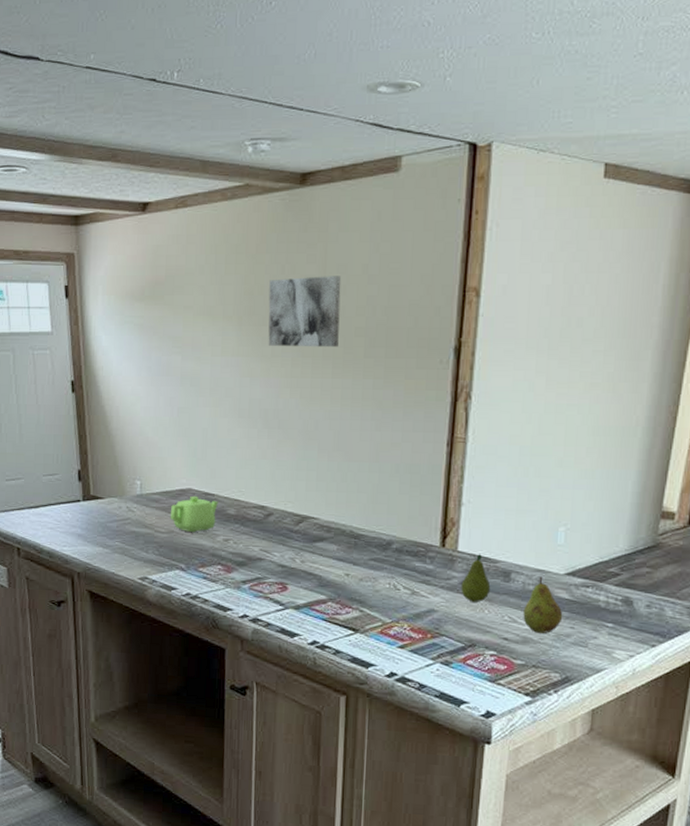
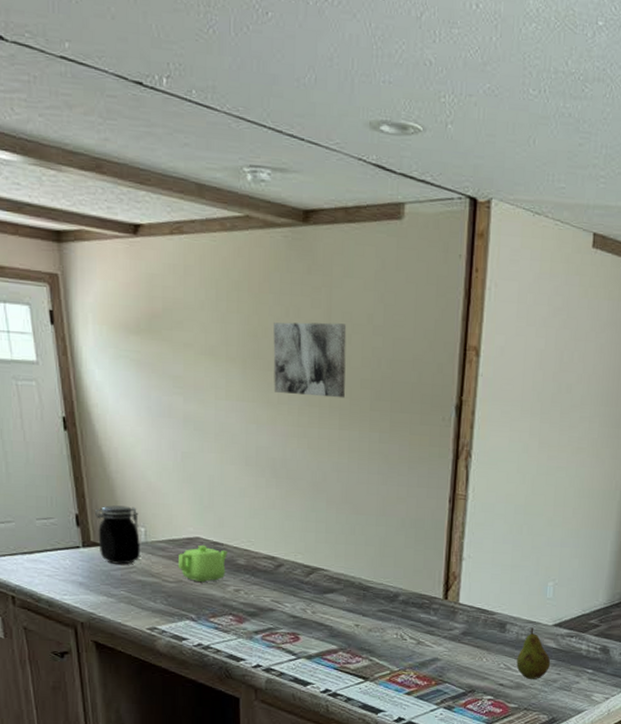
jar: none [96,460,136,516] -> present [95,505,140,565]
fruit: present [461,554,491,602] -> none [462,606,488,651]

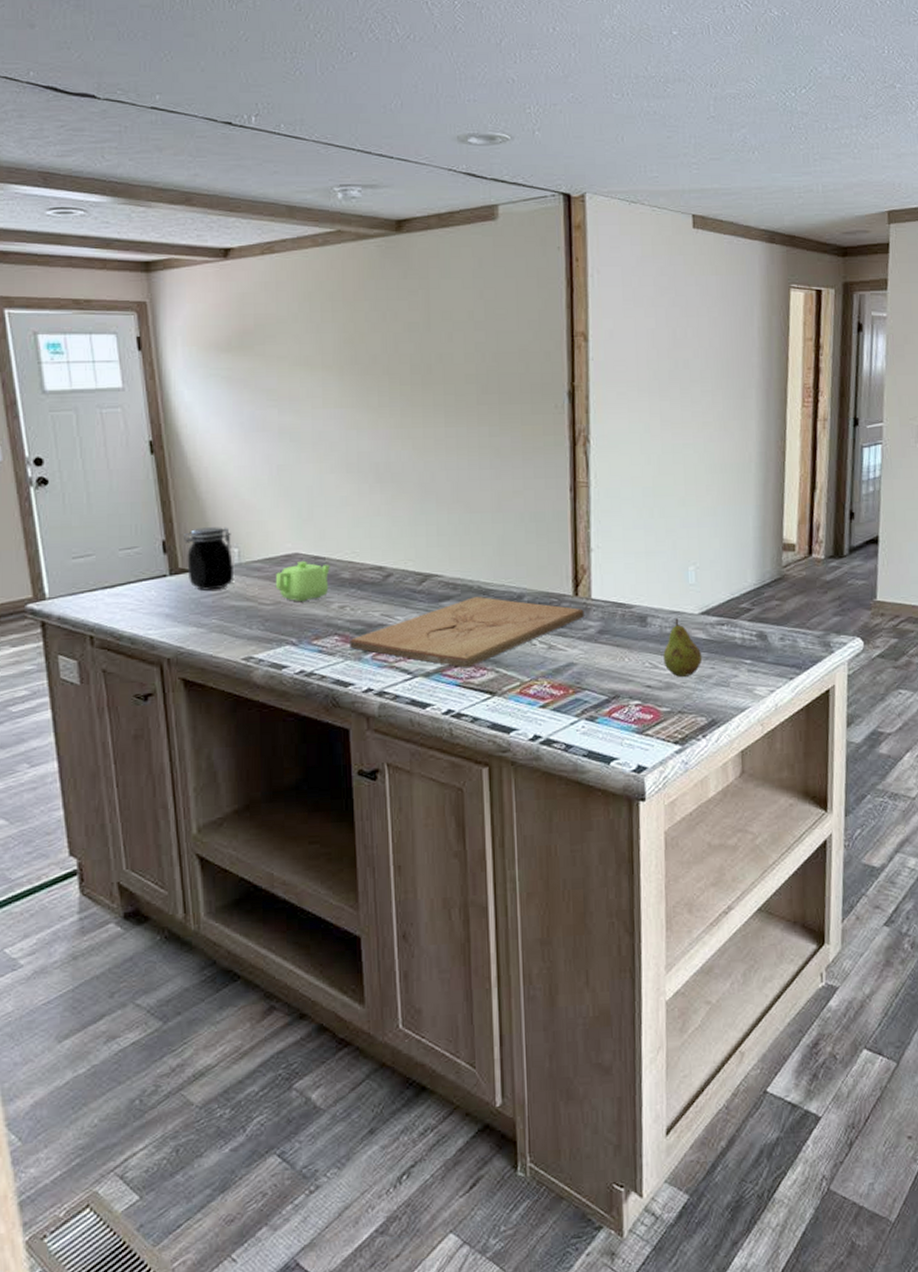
cutting board: none [242,591,452,655] -> present [348,596,585,668]
wall art: present [273,322,347,399] -> none [370,322,449,396]

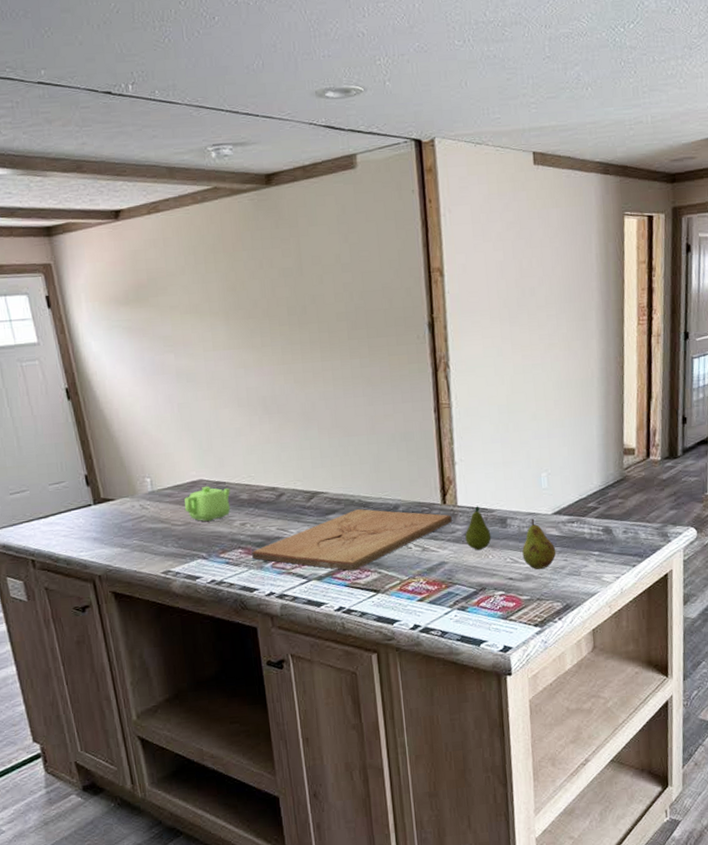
jar: present [184,527,233,591] -> none [103,460,149,516]
fruit: none [598,600,629,651] -> present [465,506,492,550]

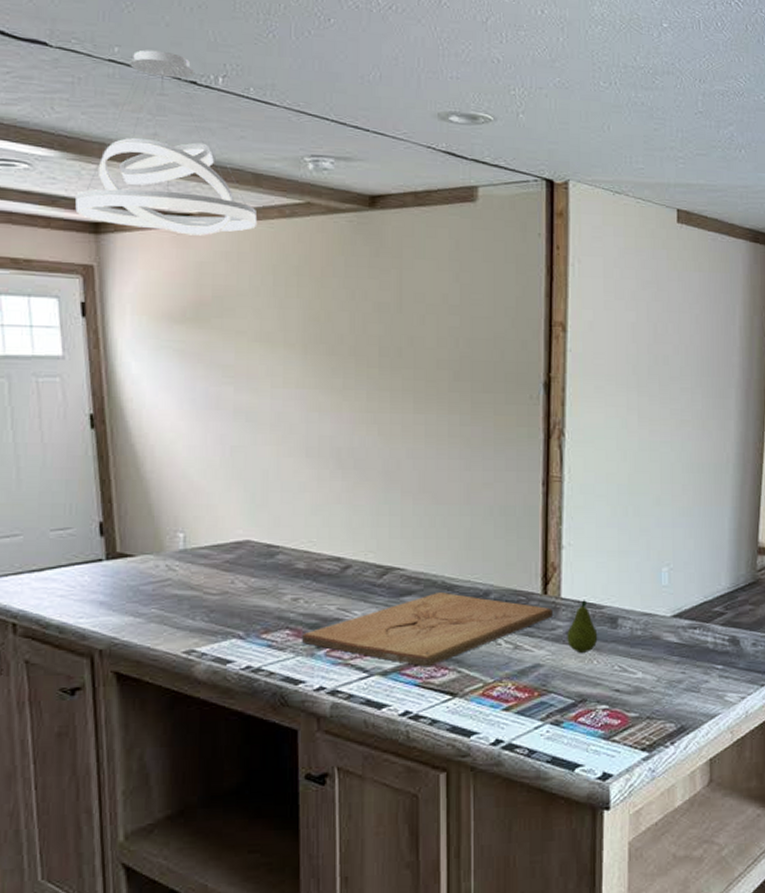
pendant light: none [28,68,176,229] -> present [74,50,258,236]
teapot: present [184,486,231,522] -> none [223,548,284,593]
fruit: present [522,518,556,569] -> none [633,620,673,681]

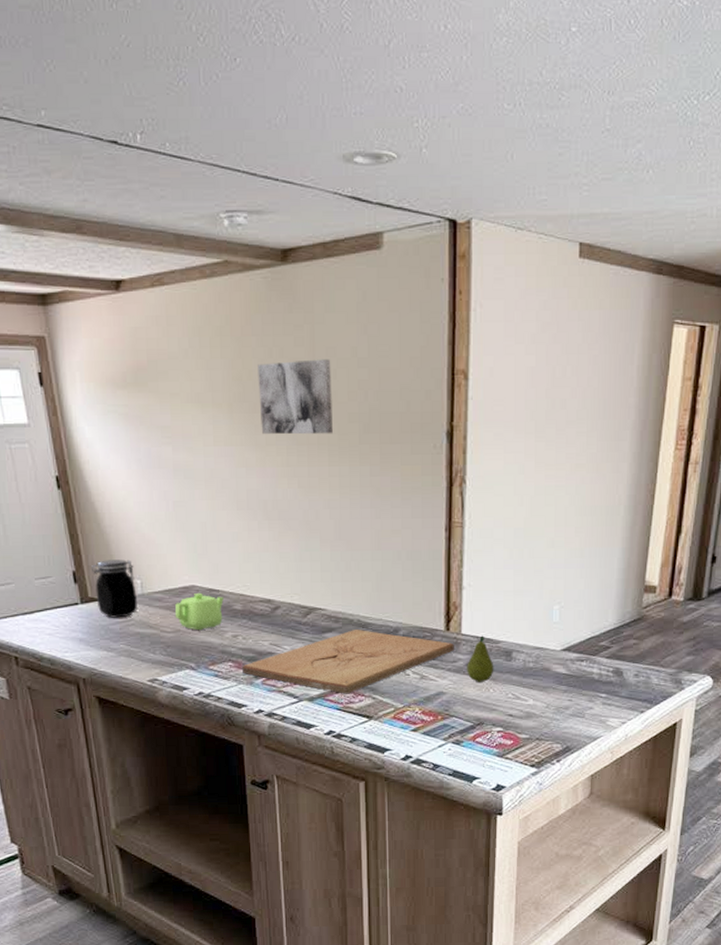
pendant light: present [74,50,258,236] -> none [22,110,182,302]
jar: none [124,509,178,577] -> present [92,559,137,618]
teapot: none [223,548,284,593] -> present [174,592,224,631]
wall art: none [337,304,420,381] -> present [258,359,333,435]

